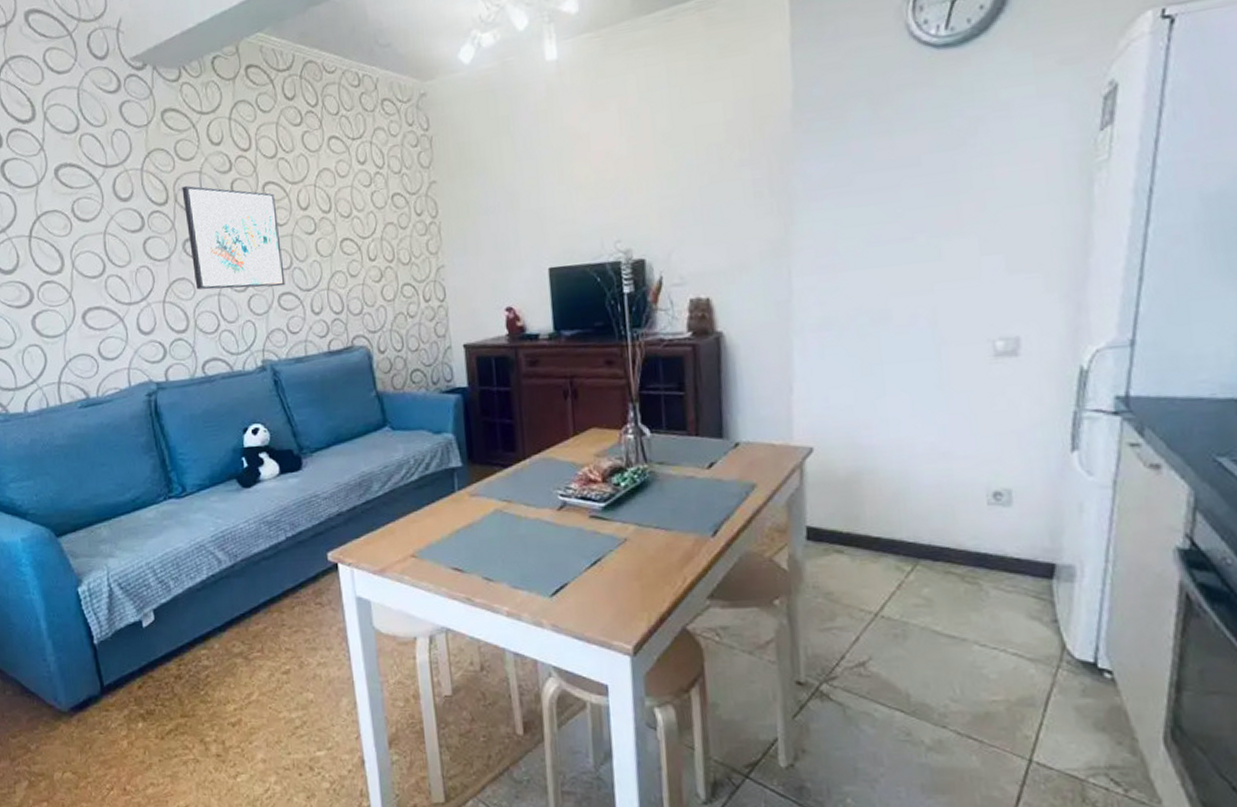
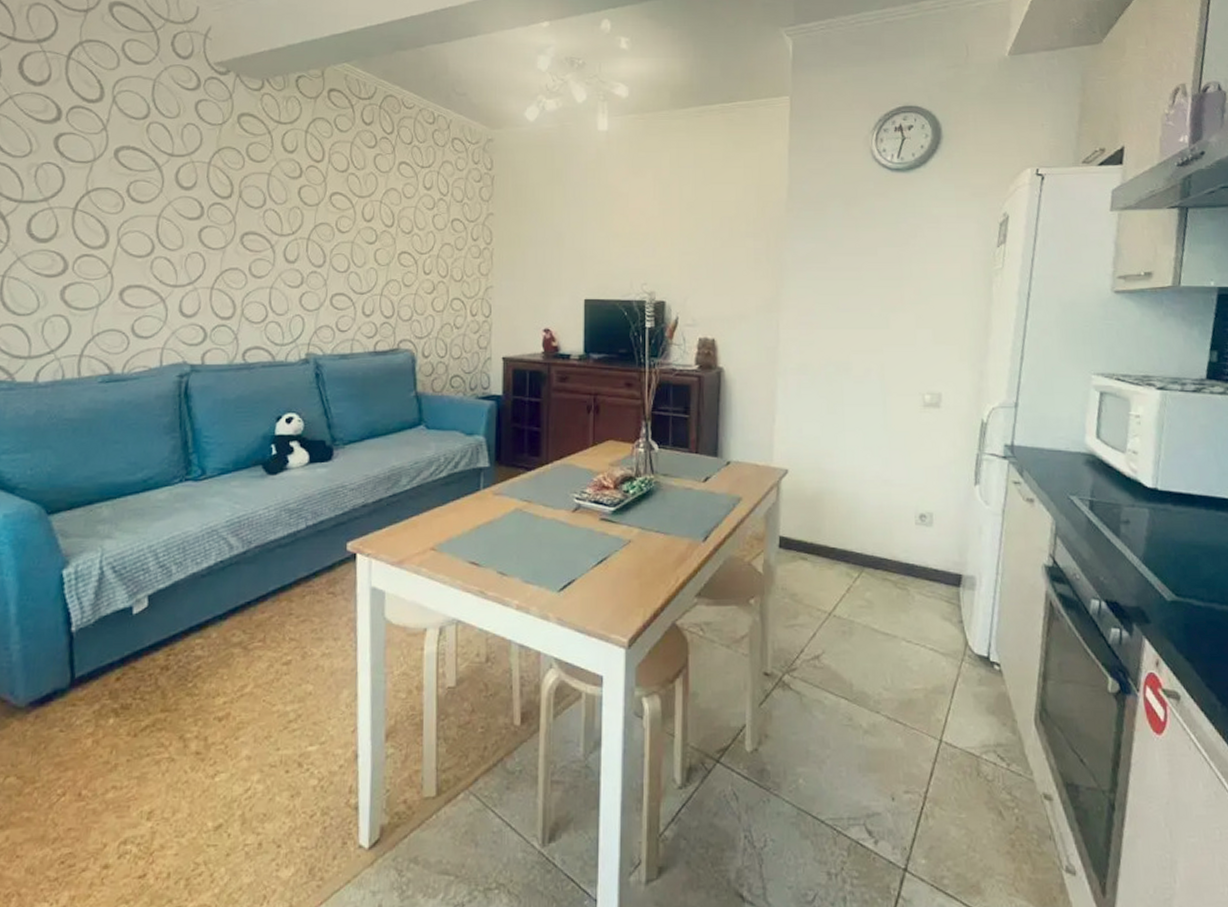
wall art: present [182,185,286,290] -> none [247,184,341,287]

